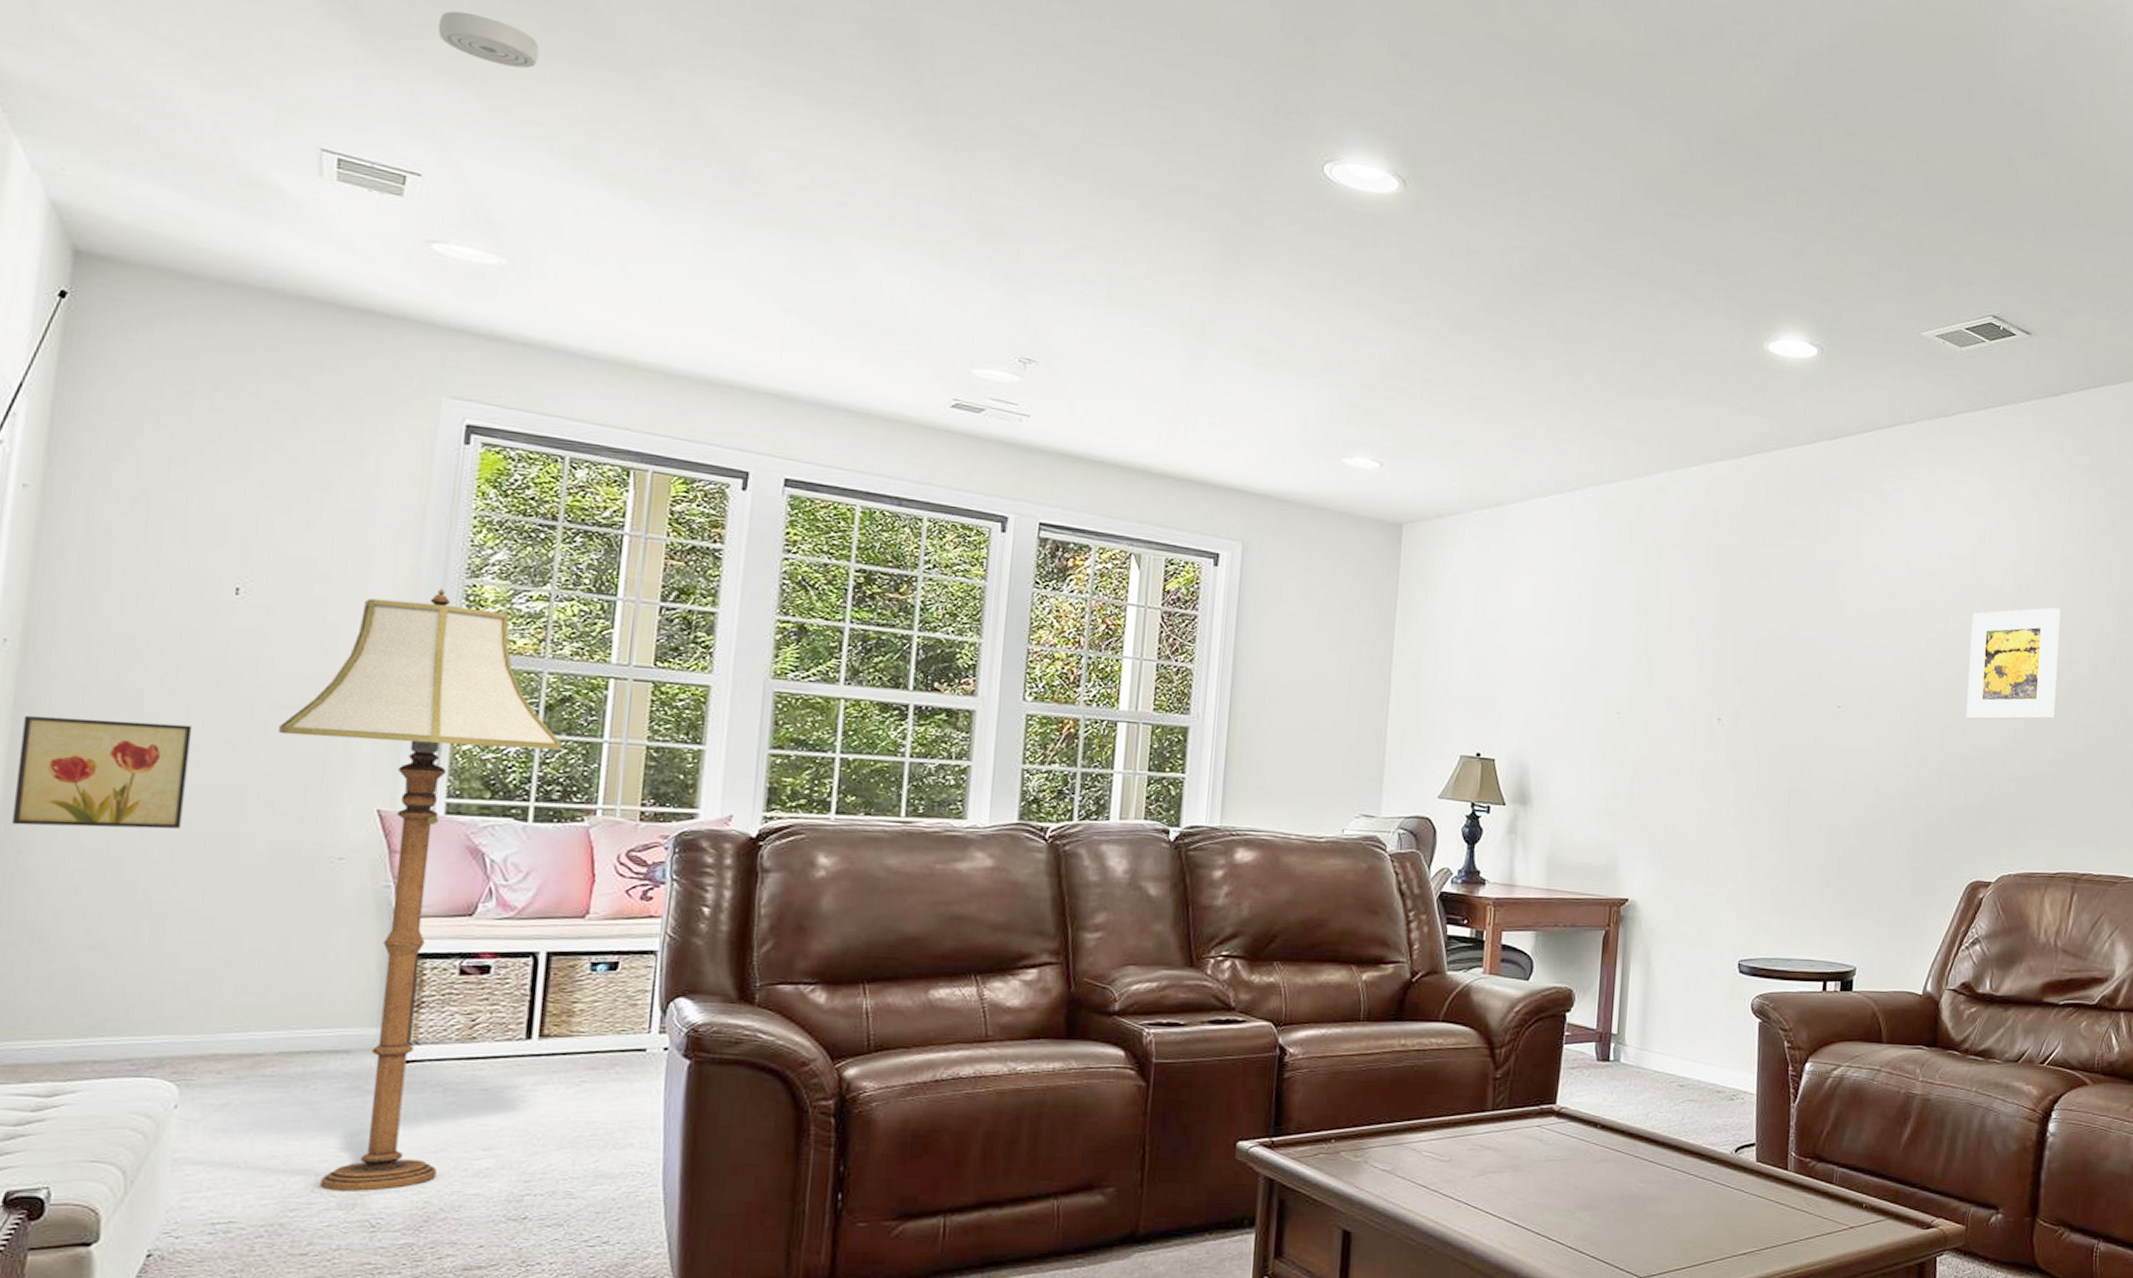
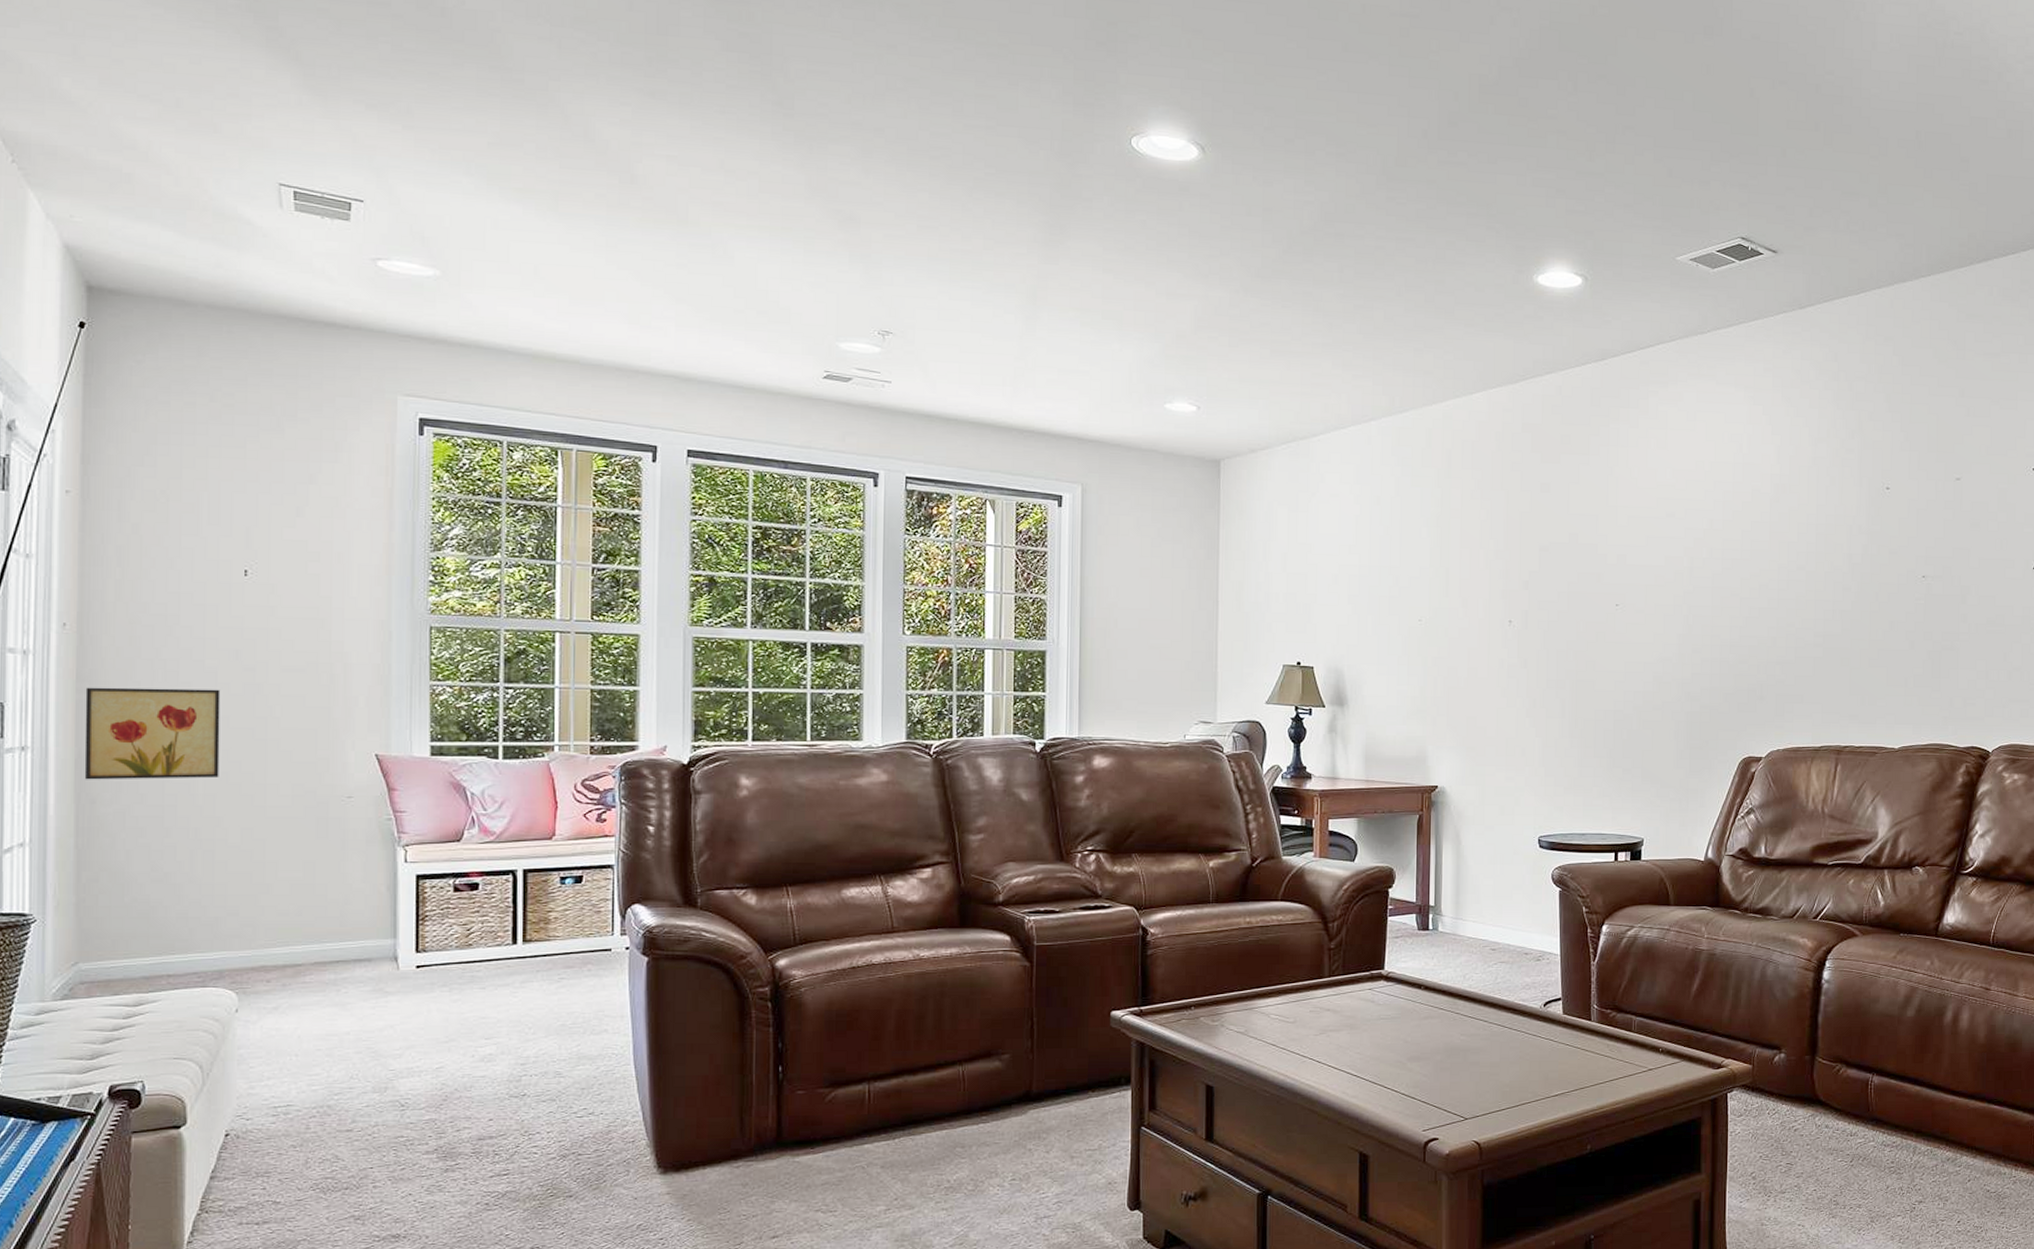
floor lamp: present [279,588,563,1191] -> none [290,561,522,1077]
smoke detector: present [437,11,539,69] -> none [366,53,452,100]
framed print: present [1966,607,2061,720] -> none [1733,504,1815,610]

